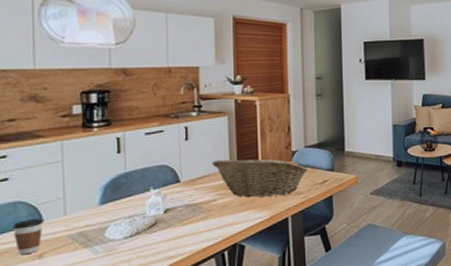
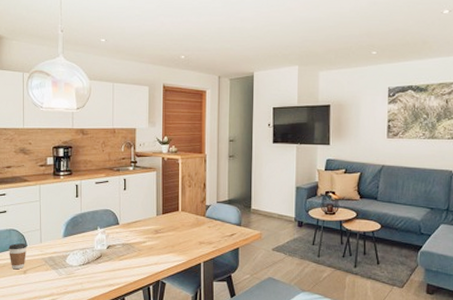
fruit basket: present [211,158,308,198] -> none [143,208,219,244]

